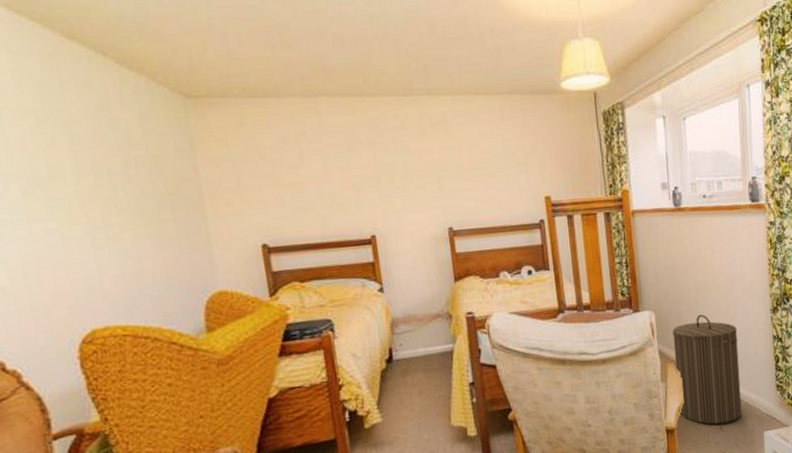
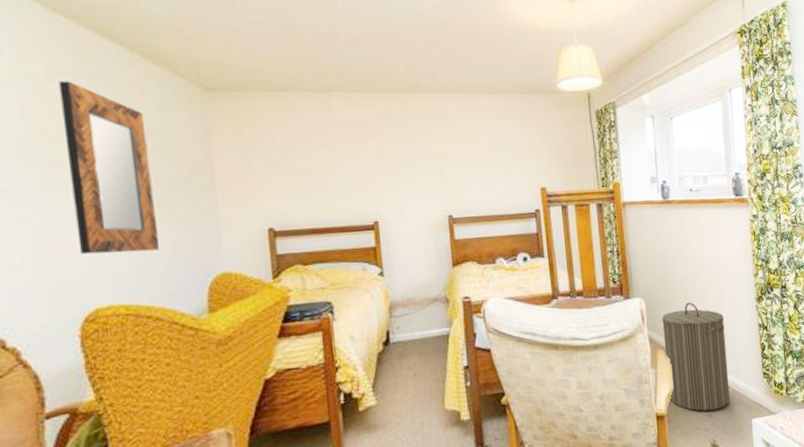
home mirror: none [30,90,151,275] -> present [59,81,160,255]

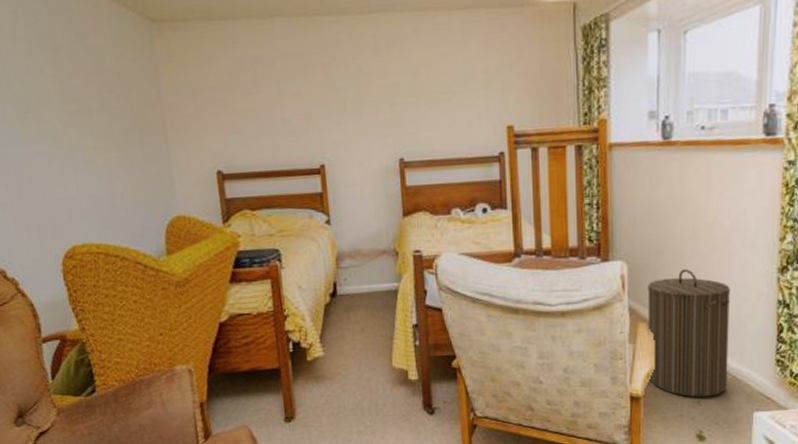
home mirror: present [59,81,160,255] -> none [23,19,121,195]

